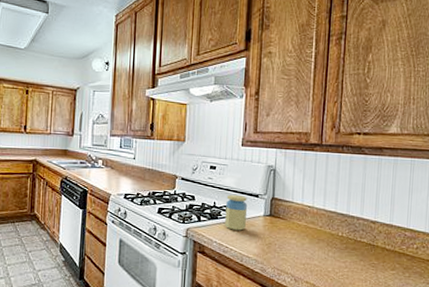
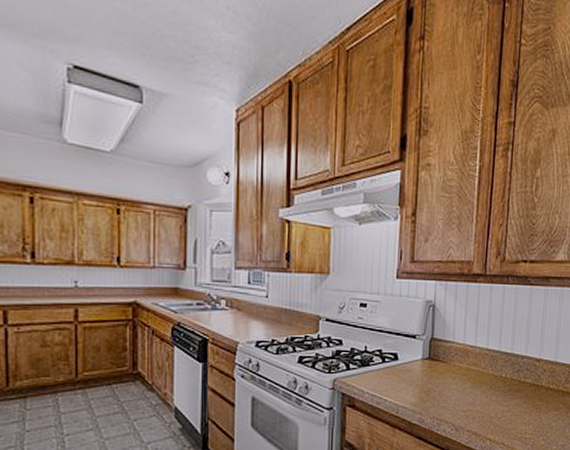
jar: present [225,195,247,231] -> none [378,337,403,378]

